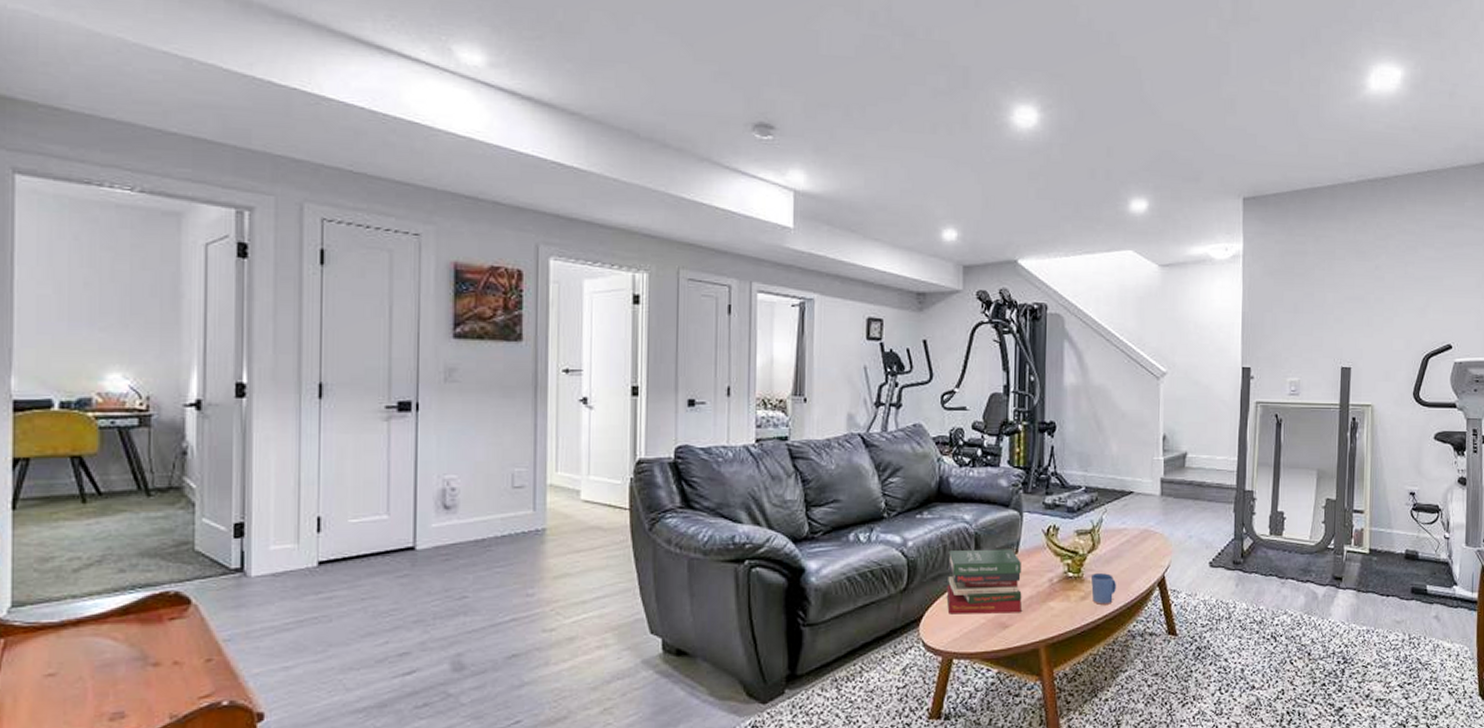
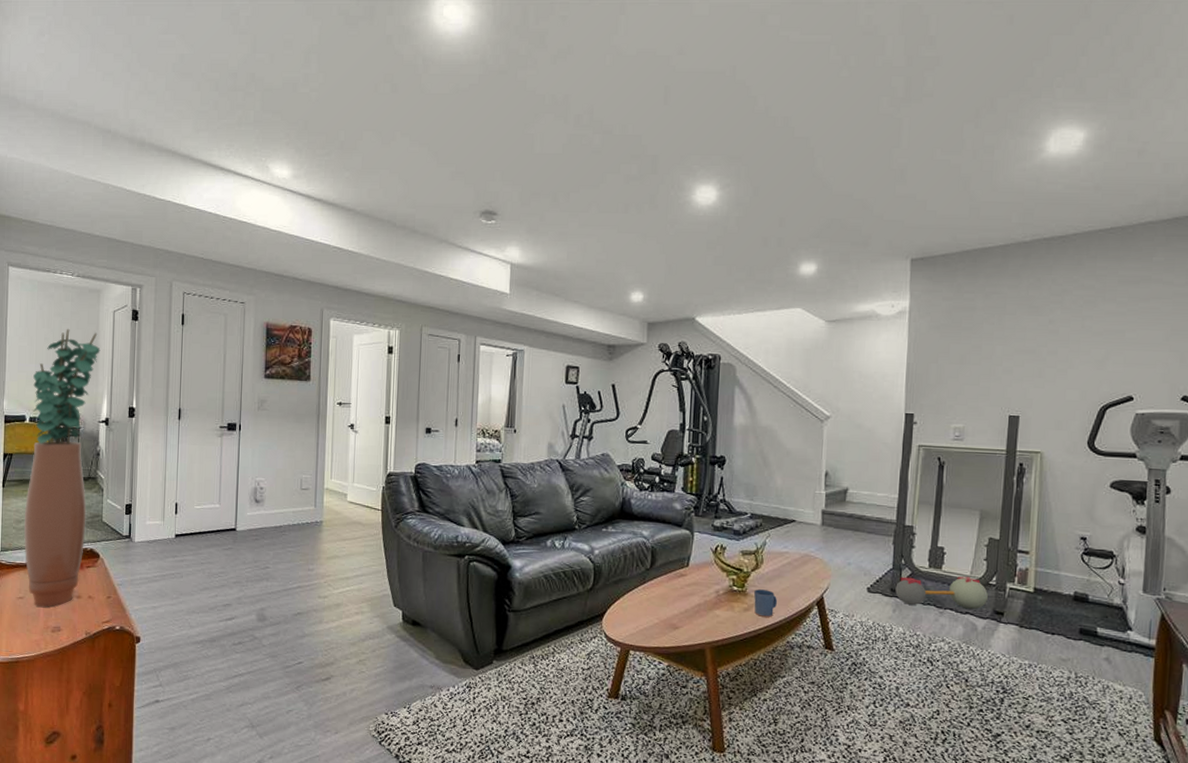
vase: none [53,268,184,685] -> present [24,328,101,607]
books: present [946,549,1022,615] -> none [625,560,692,618]
dumbbells: none [1237,542,1327,578] -> present [895,576,988,610]

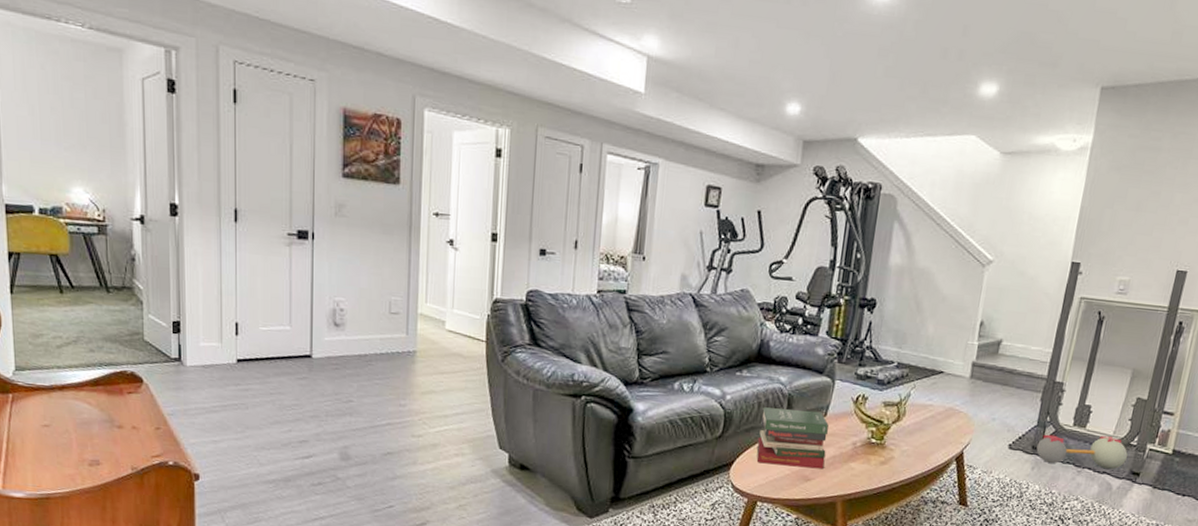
vase: present [24,328,101,607] -> none [40,96,128,437]
books: none [625,560,692,618] -> present [756,407,829,469]
mug: present [754,589,777,617] -> none [891,442,916,472]

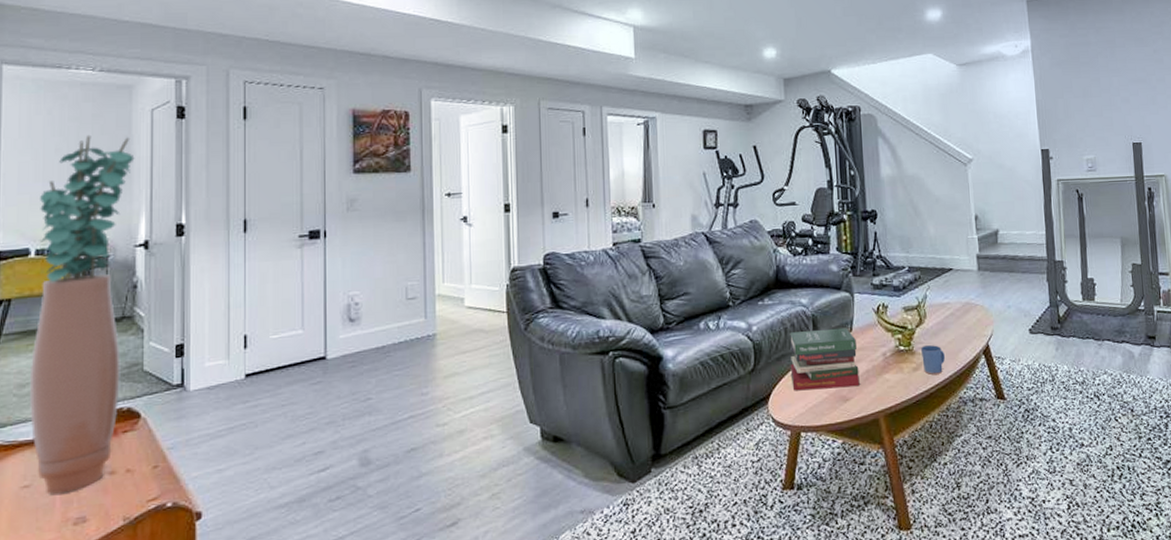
vase: none [40,96,128,437] -> present [29,134,135,495]
mug: none [891,442,916,472] -> present [921,345,945,375]
dumbbells: present [1036,434,1128,470] -> none [1055,305,1140,341]

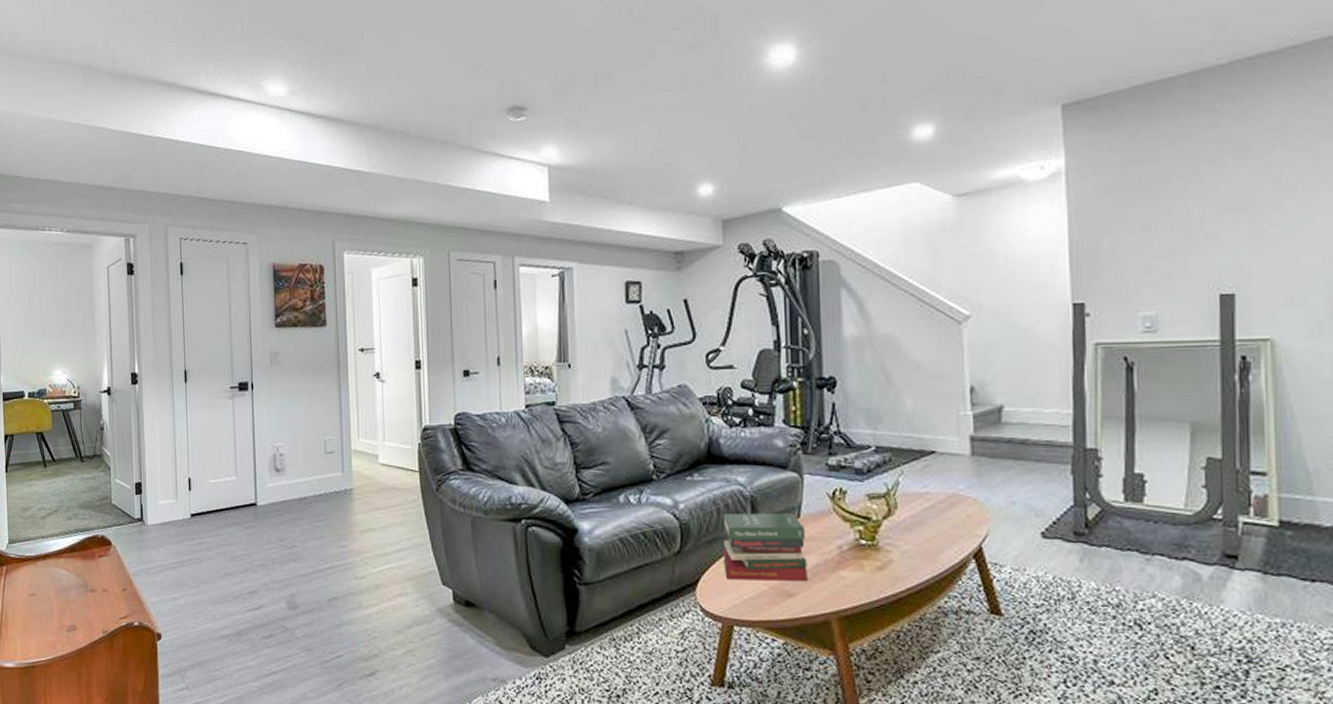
vase: present [29,134,135,495] -> none [29,290,97,604]
mug: present [921,345,945,375] -> none [889,542,920,576]

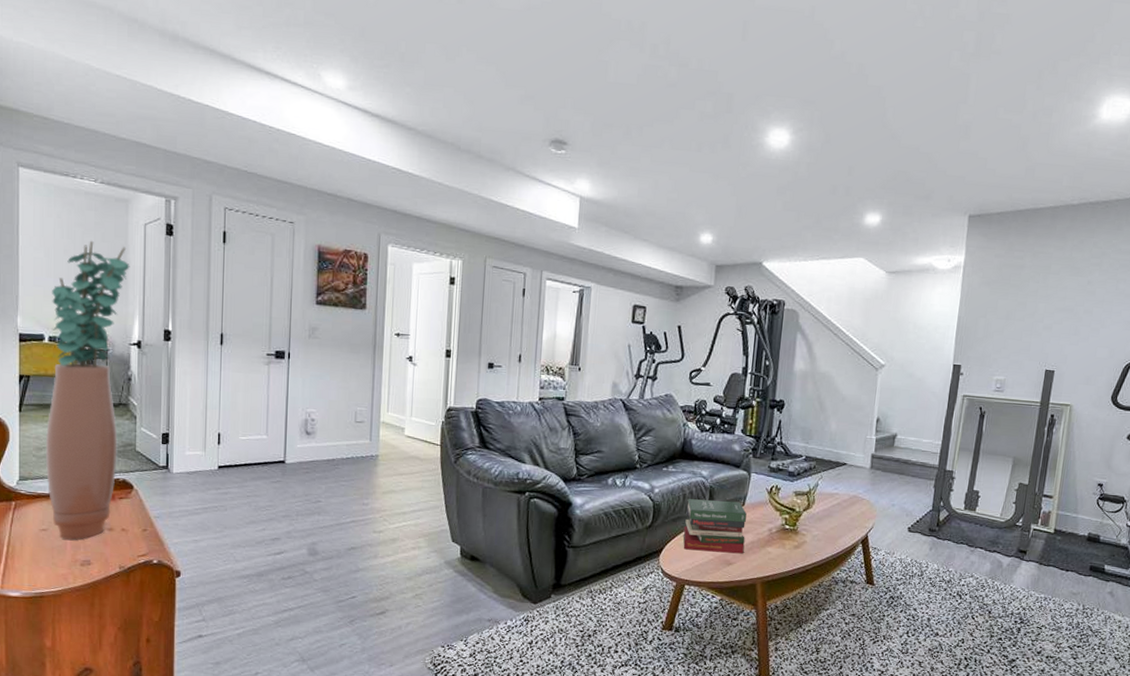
vase: none [29,290,97,604] -> present [45,240,130,540]

